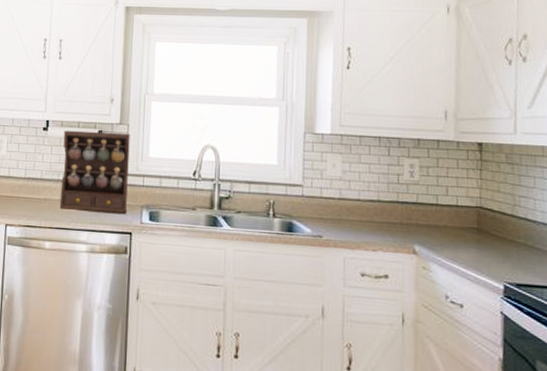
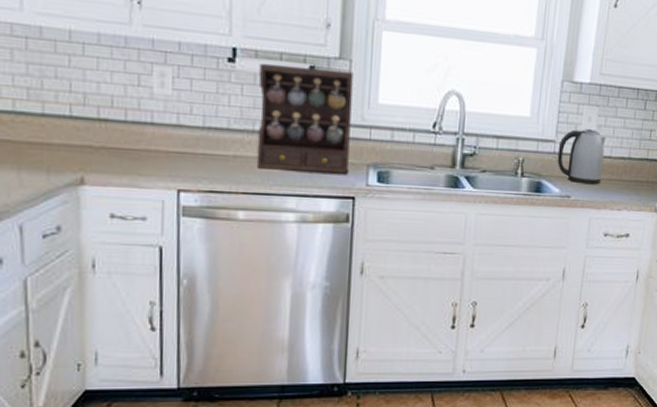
kettle: none [306,174,353,226] -> present [557,129,606,185]

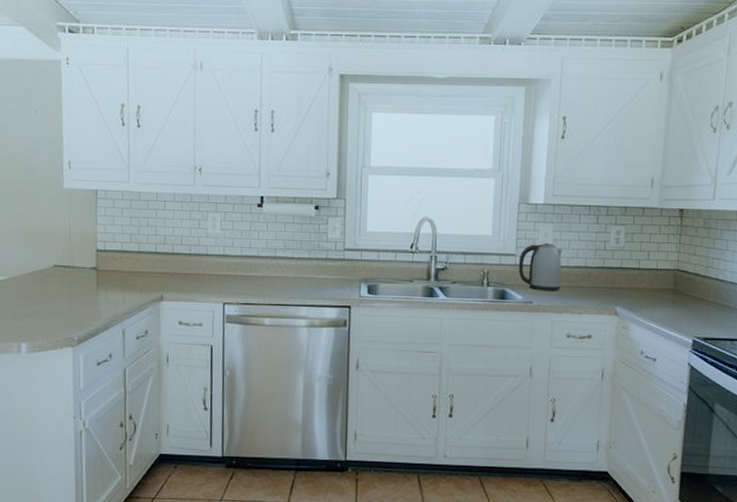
spice rack: present [256,63,354,174] -> none [277,206,347,288]

